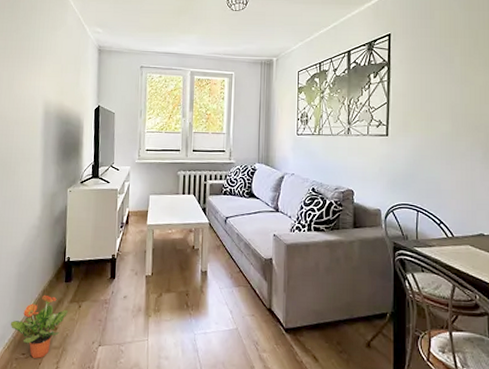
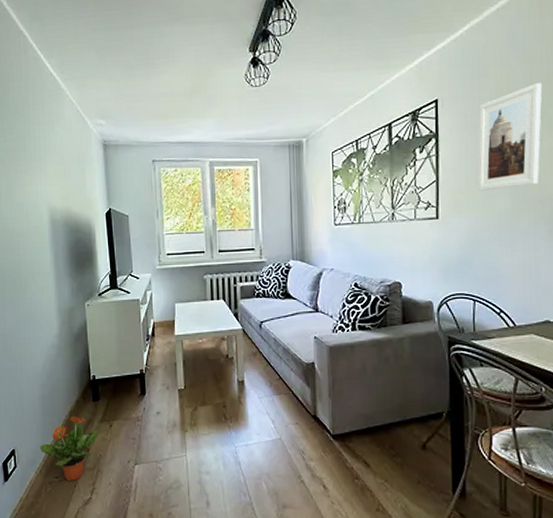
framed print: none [423,26,479,115] -> present [477,82,543,191]

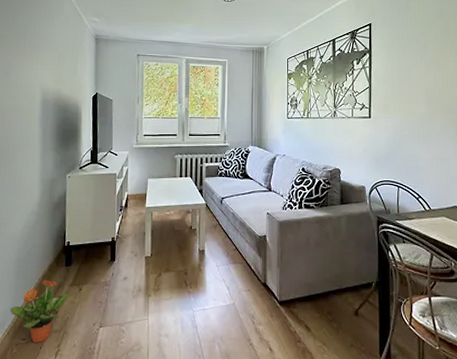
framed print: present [477,82,543,191] -> none [401,17,450,98]

